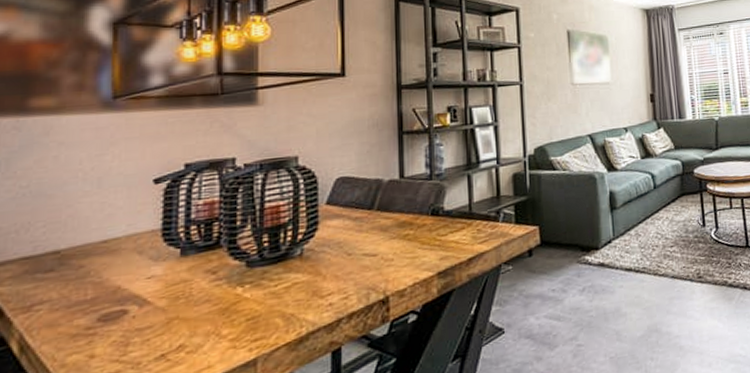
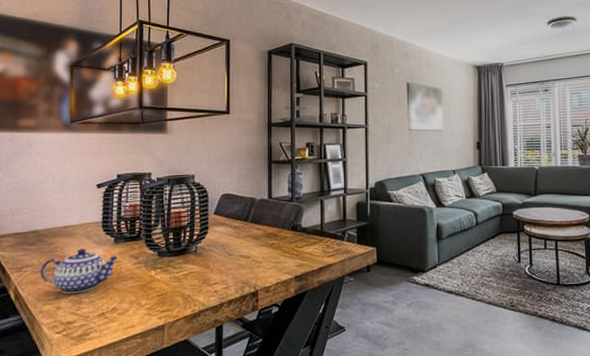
teapot: none [62,268,189,335] -> present [40,248,120,294]

